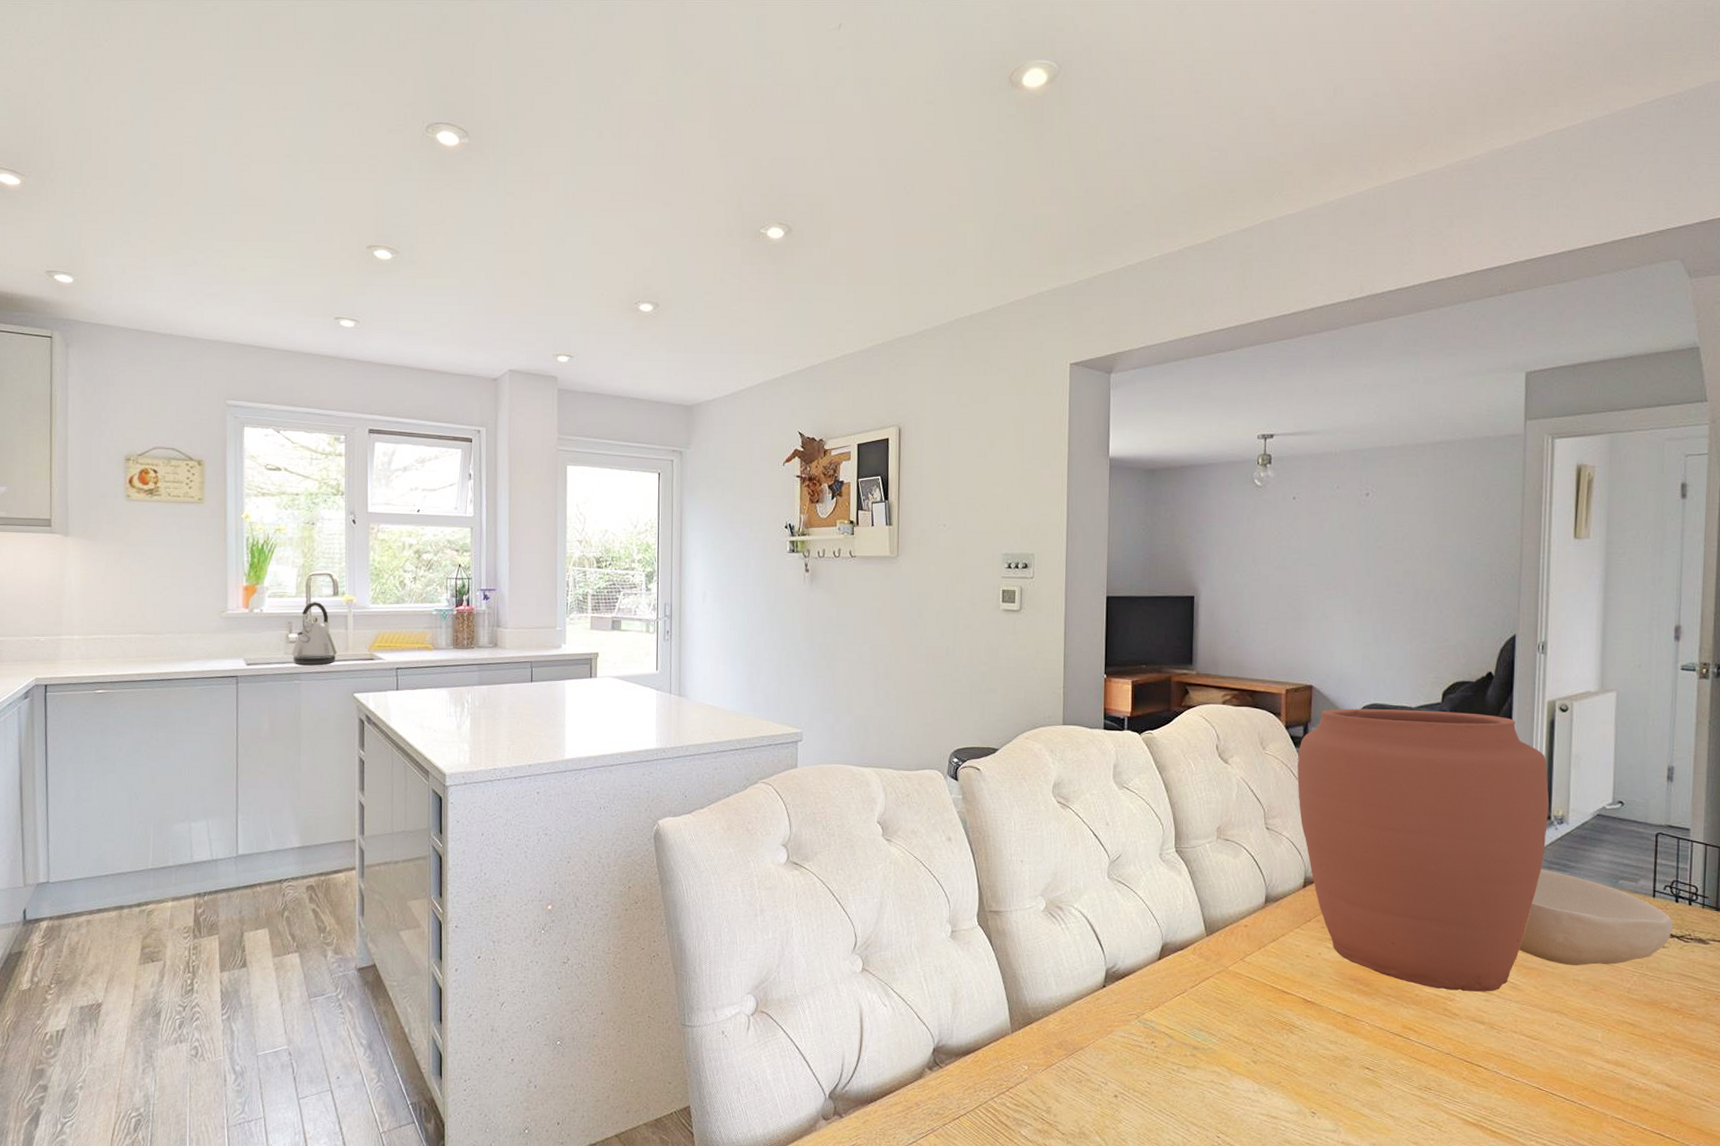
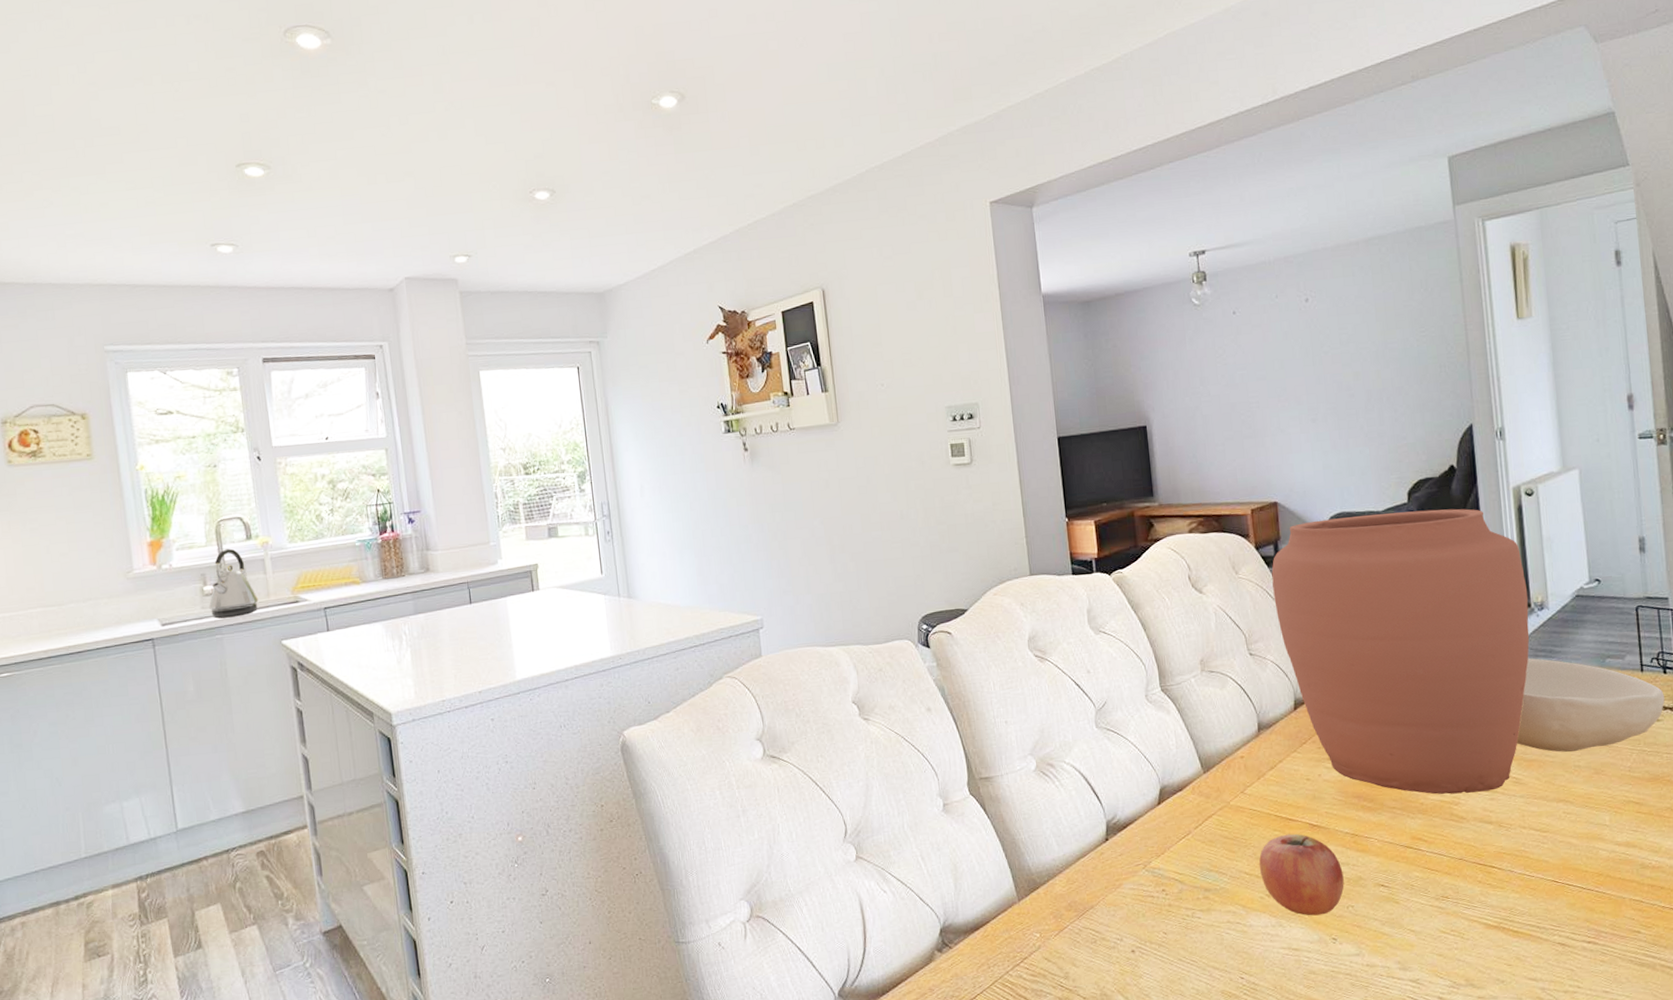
fruit: none [1248,1006,1331,1088] -> present [1258,833,1344,916]

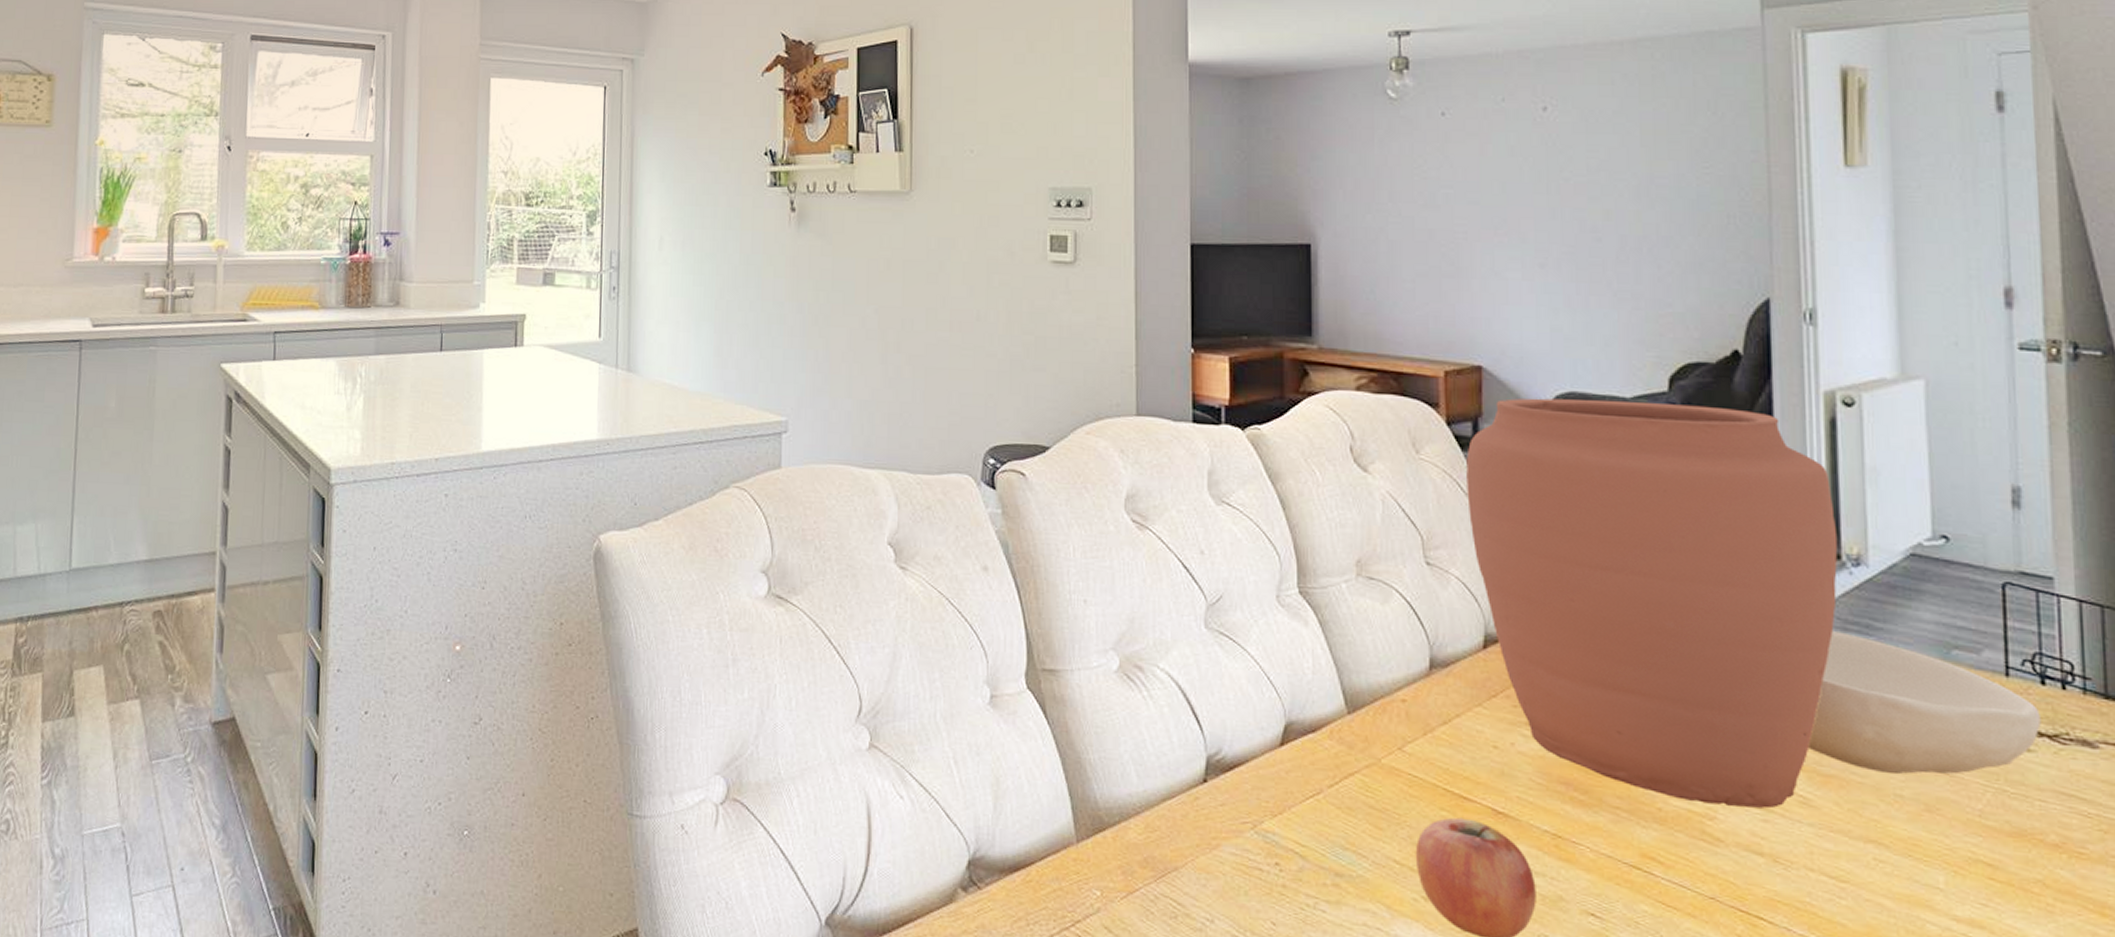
kettle: present [208,548,259,619] -> none [147,248,203,329]

